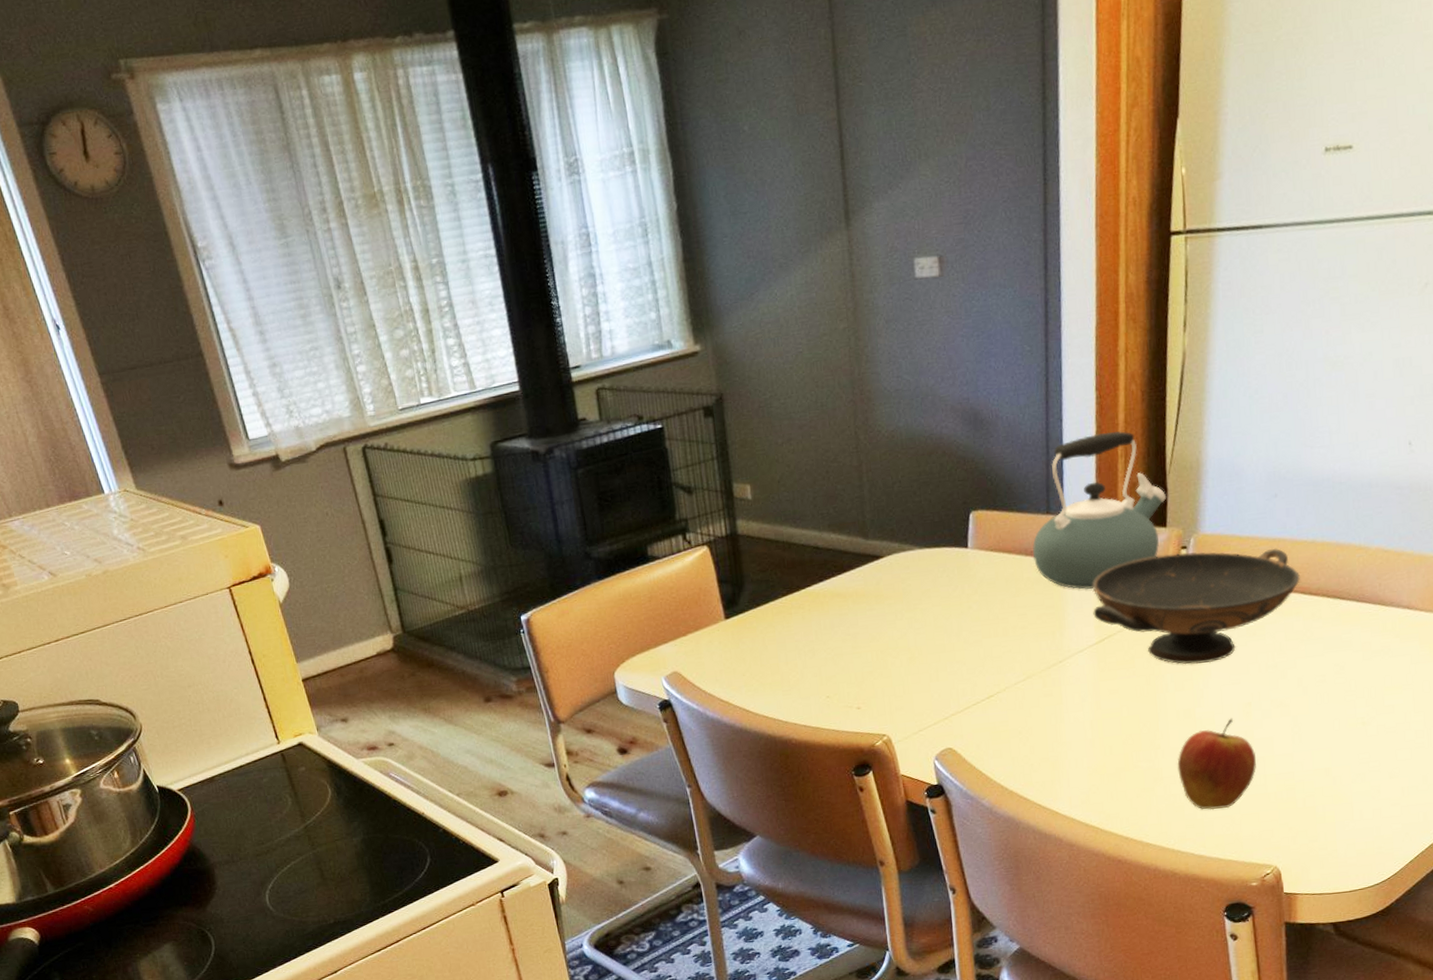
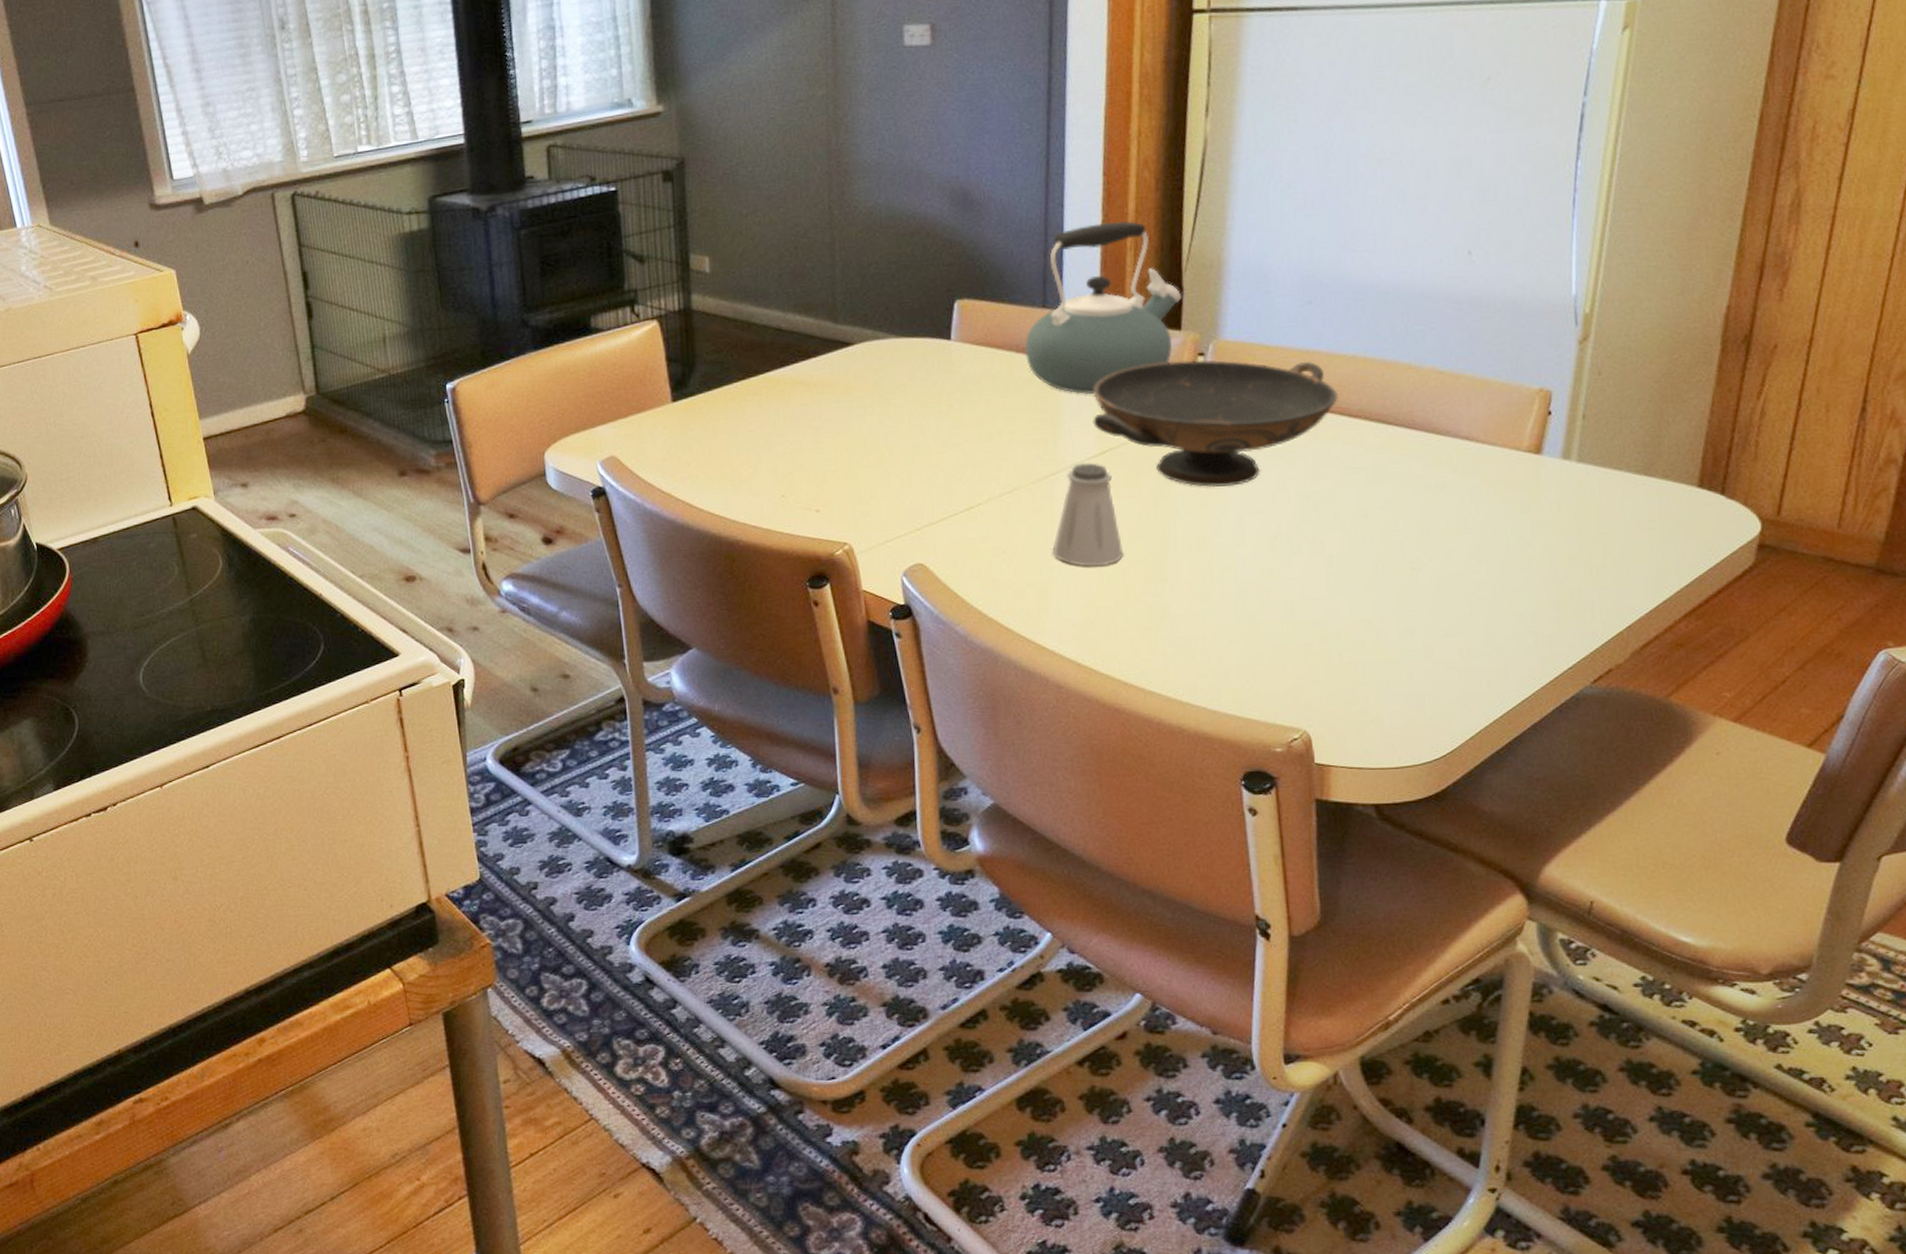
saltshaker: none [1062,649,1122,741] -> present [1052,463,1123,567]
apple: present [1177,718,1257,810] -> none [1188,552,1284,658]

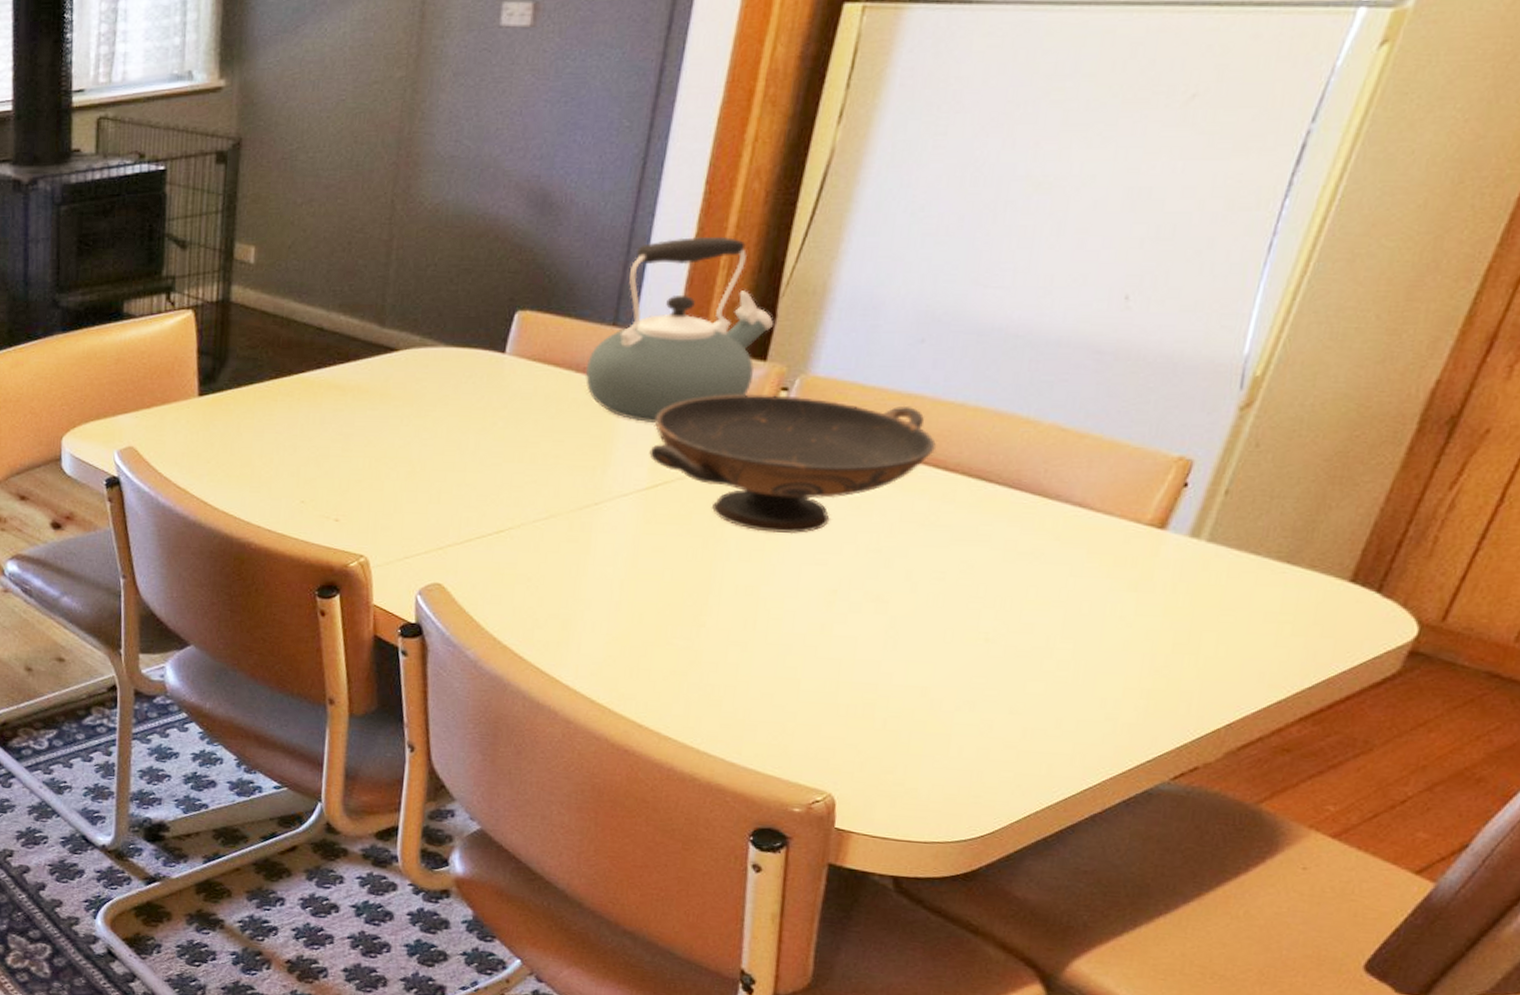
saltshaker: present [1052,463,1123,567] -> none [582,495,662,604]

